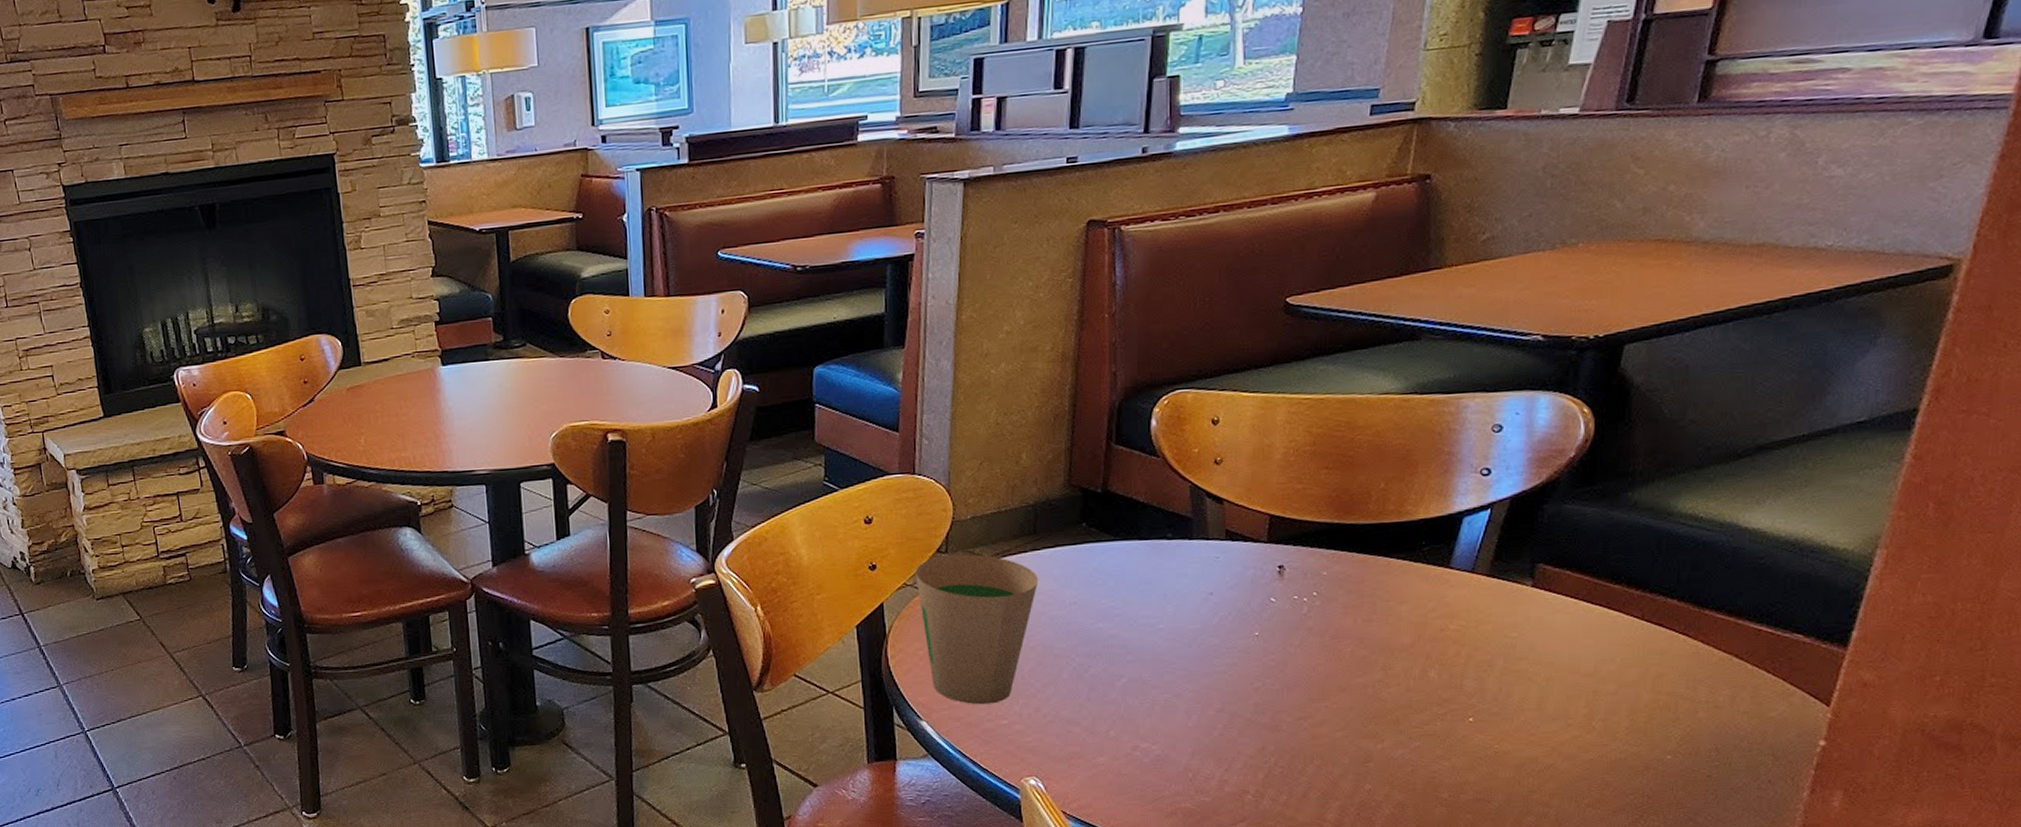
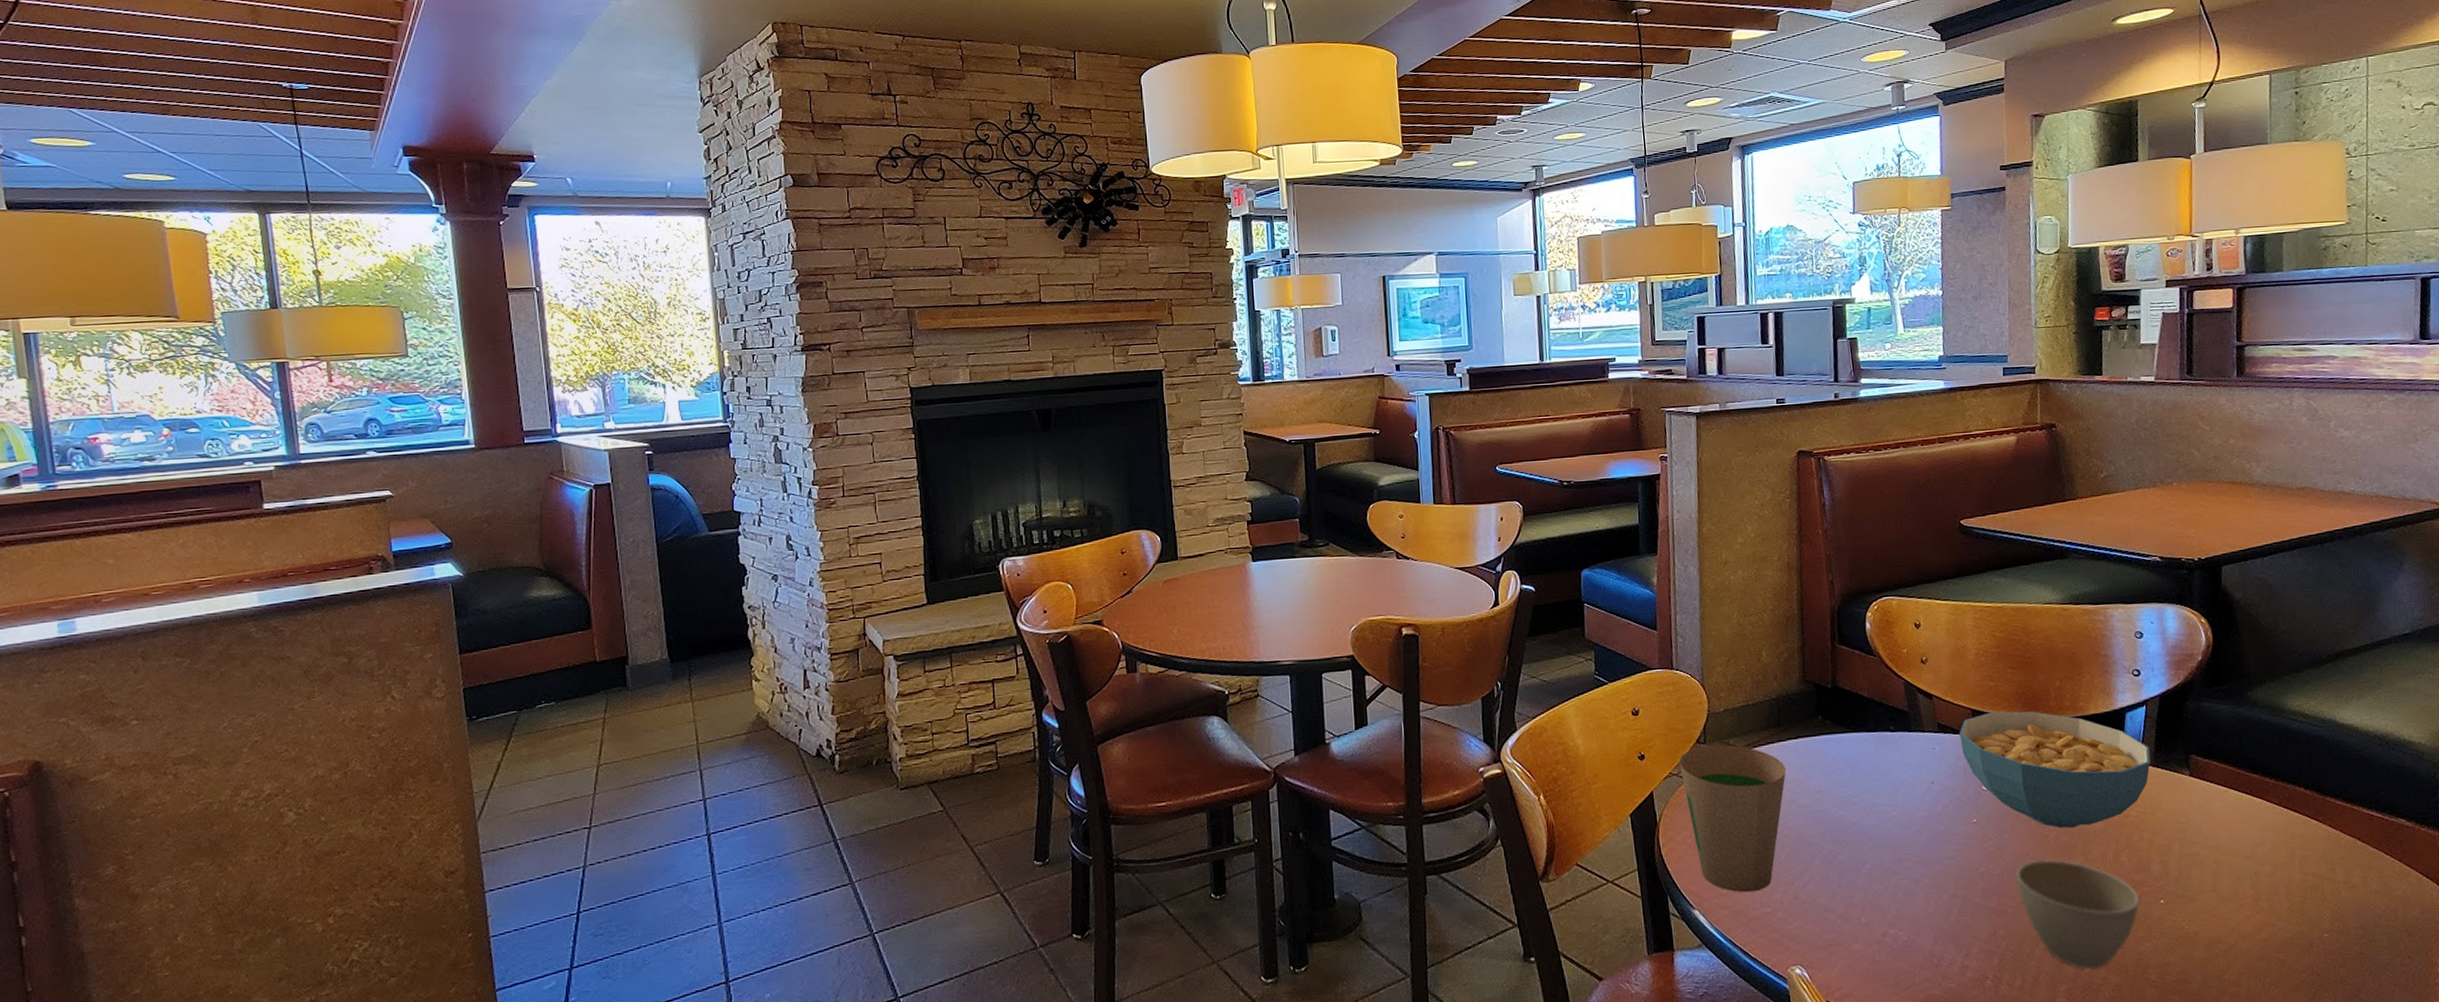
cereal bowl: none [1251,516,1487,643] -> present [1959,711,2151,829]
cup: none [1296,674,1444,787] -> present [2015,859,2140,970]

